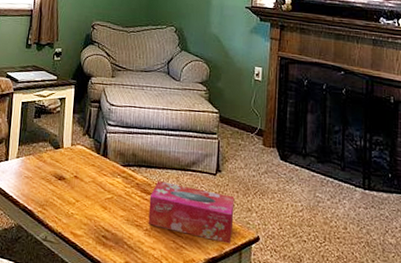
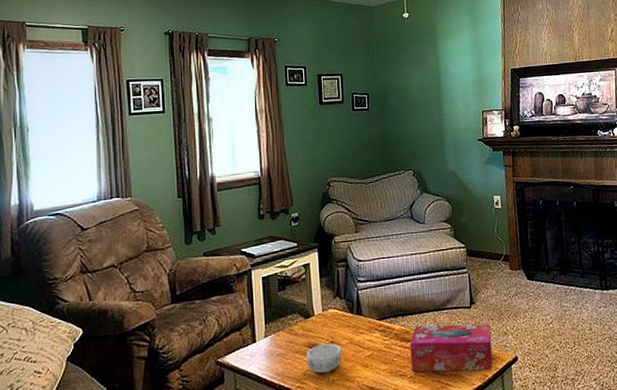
decorative bowl: none [50,176,84,206] -> present [306,343,342,374]

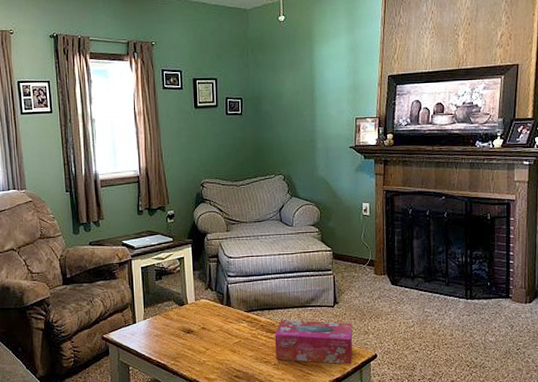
decorative bowl: present [306,343,342,374] -> none [180,329,213,355]

